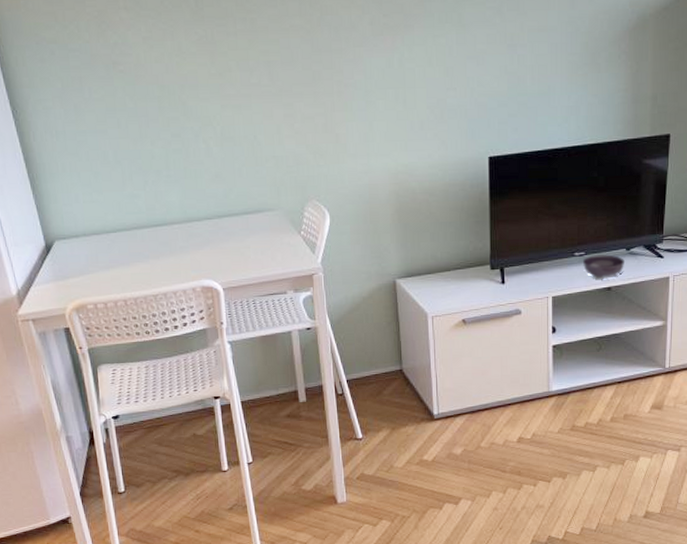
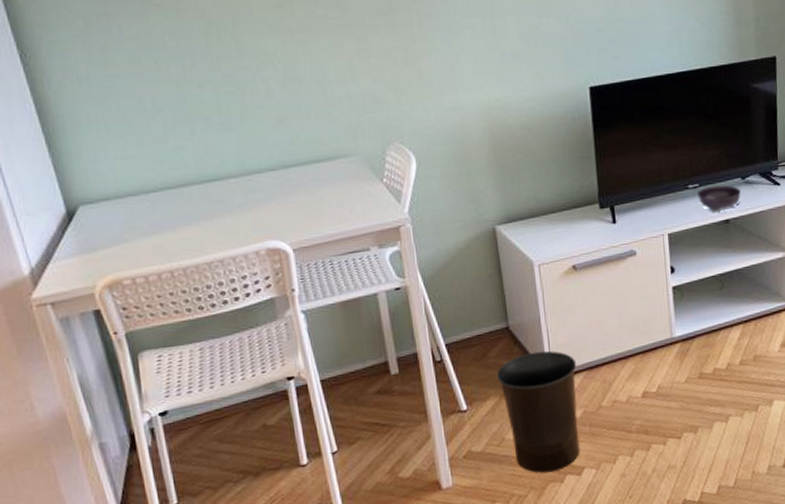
waste bin: none [389,393,461,499] -> present [496,350,580,473]

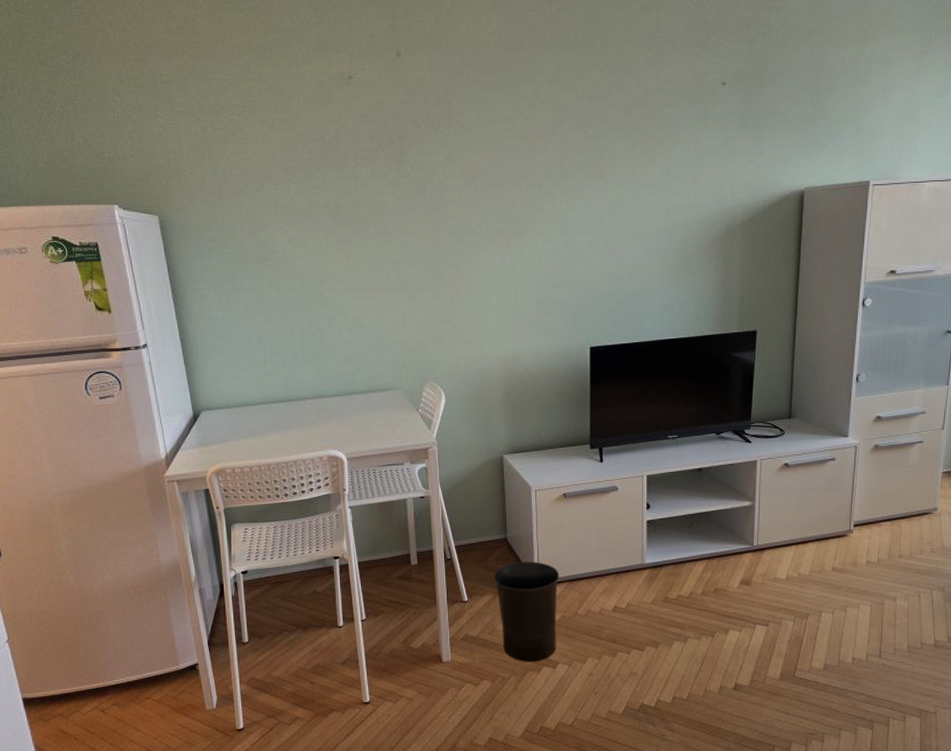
bowl: present [698,185,741,212] -> none [676,438,714,460]

